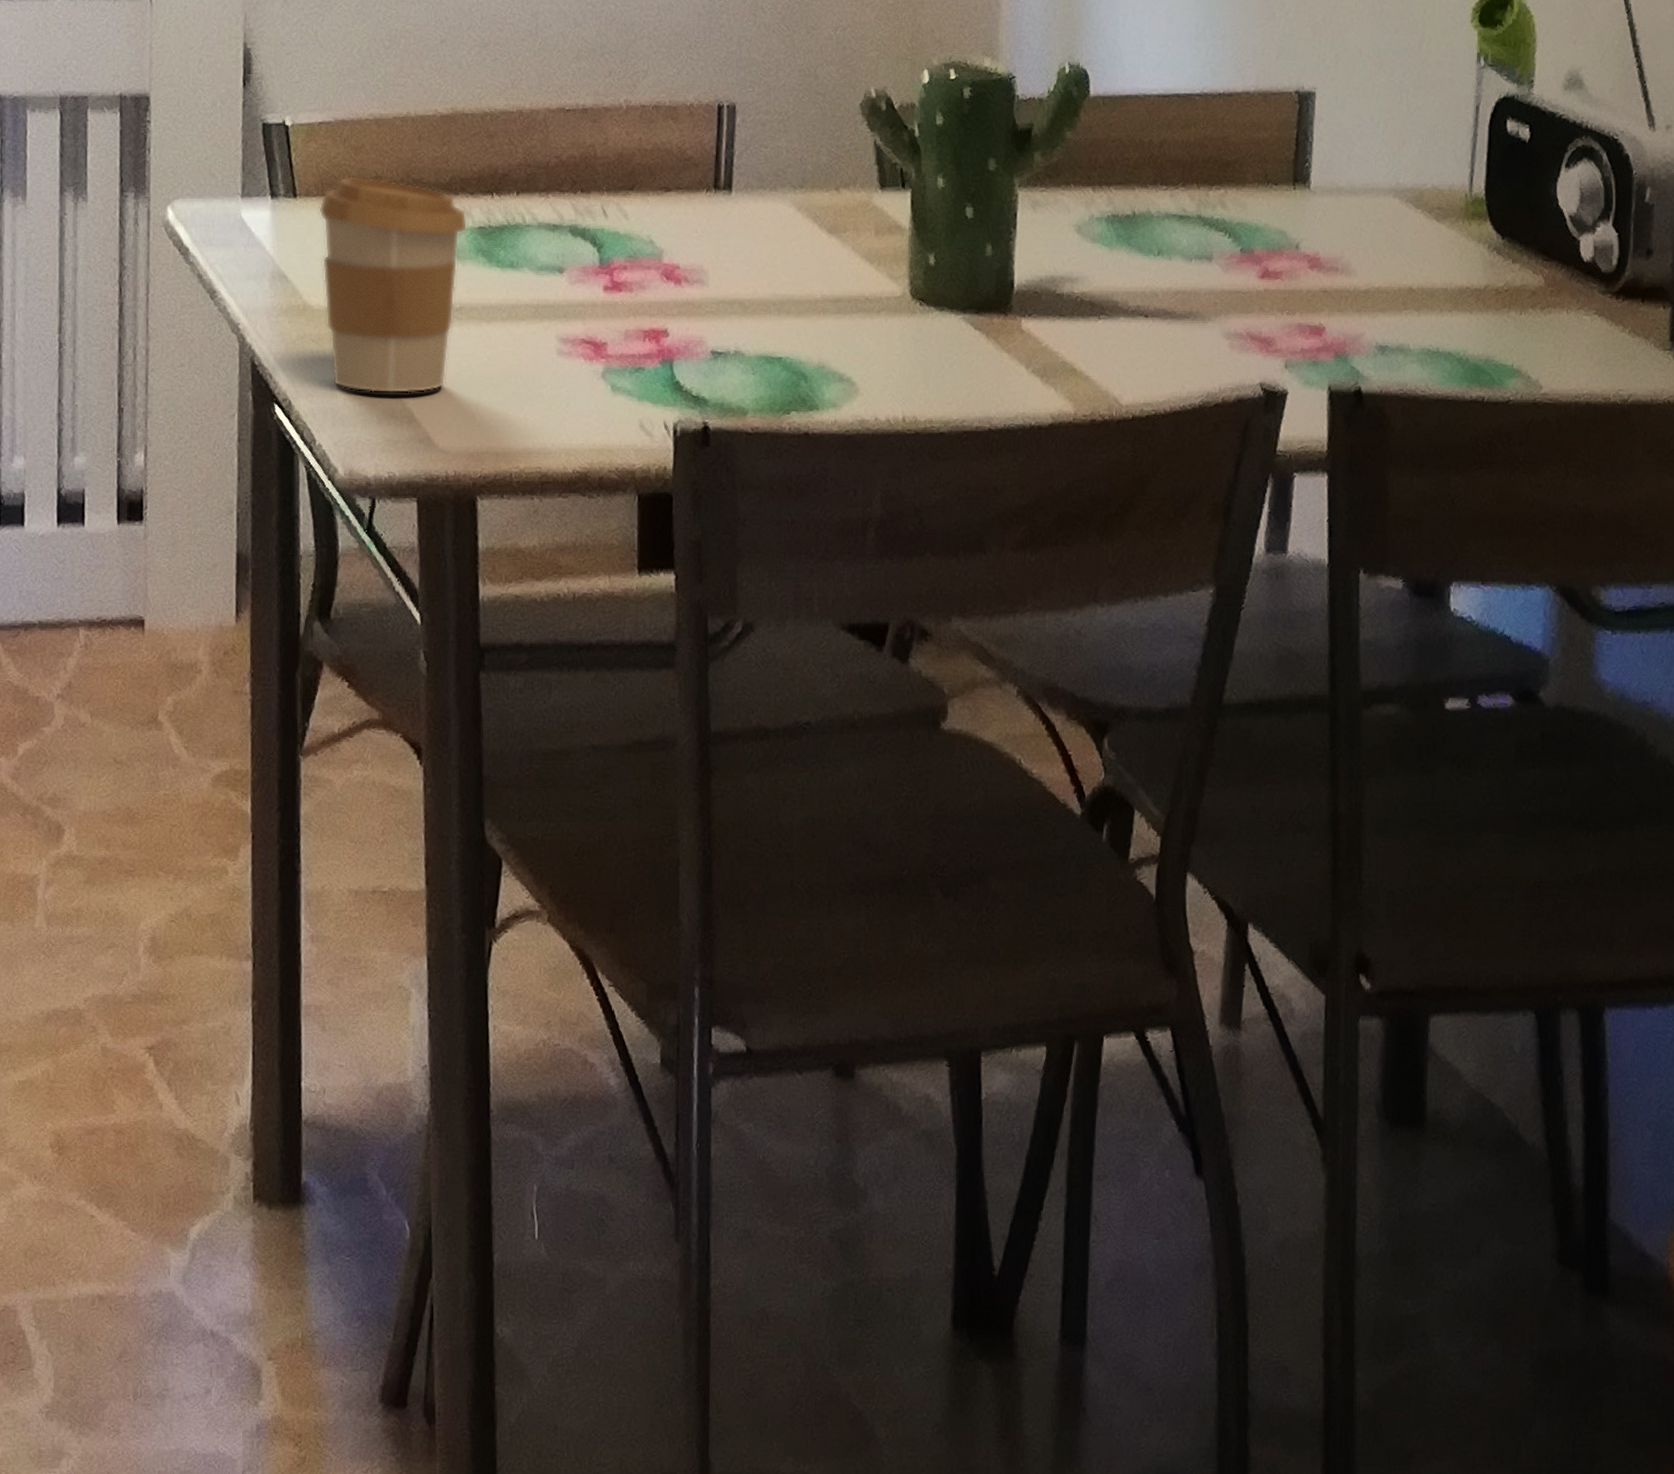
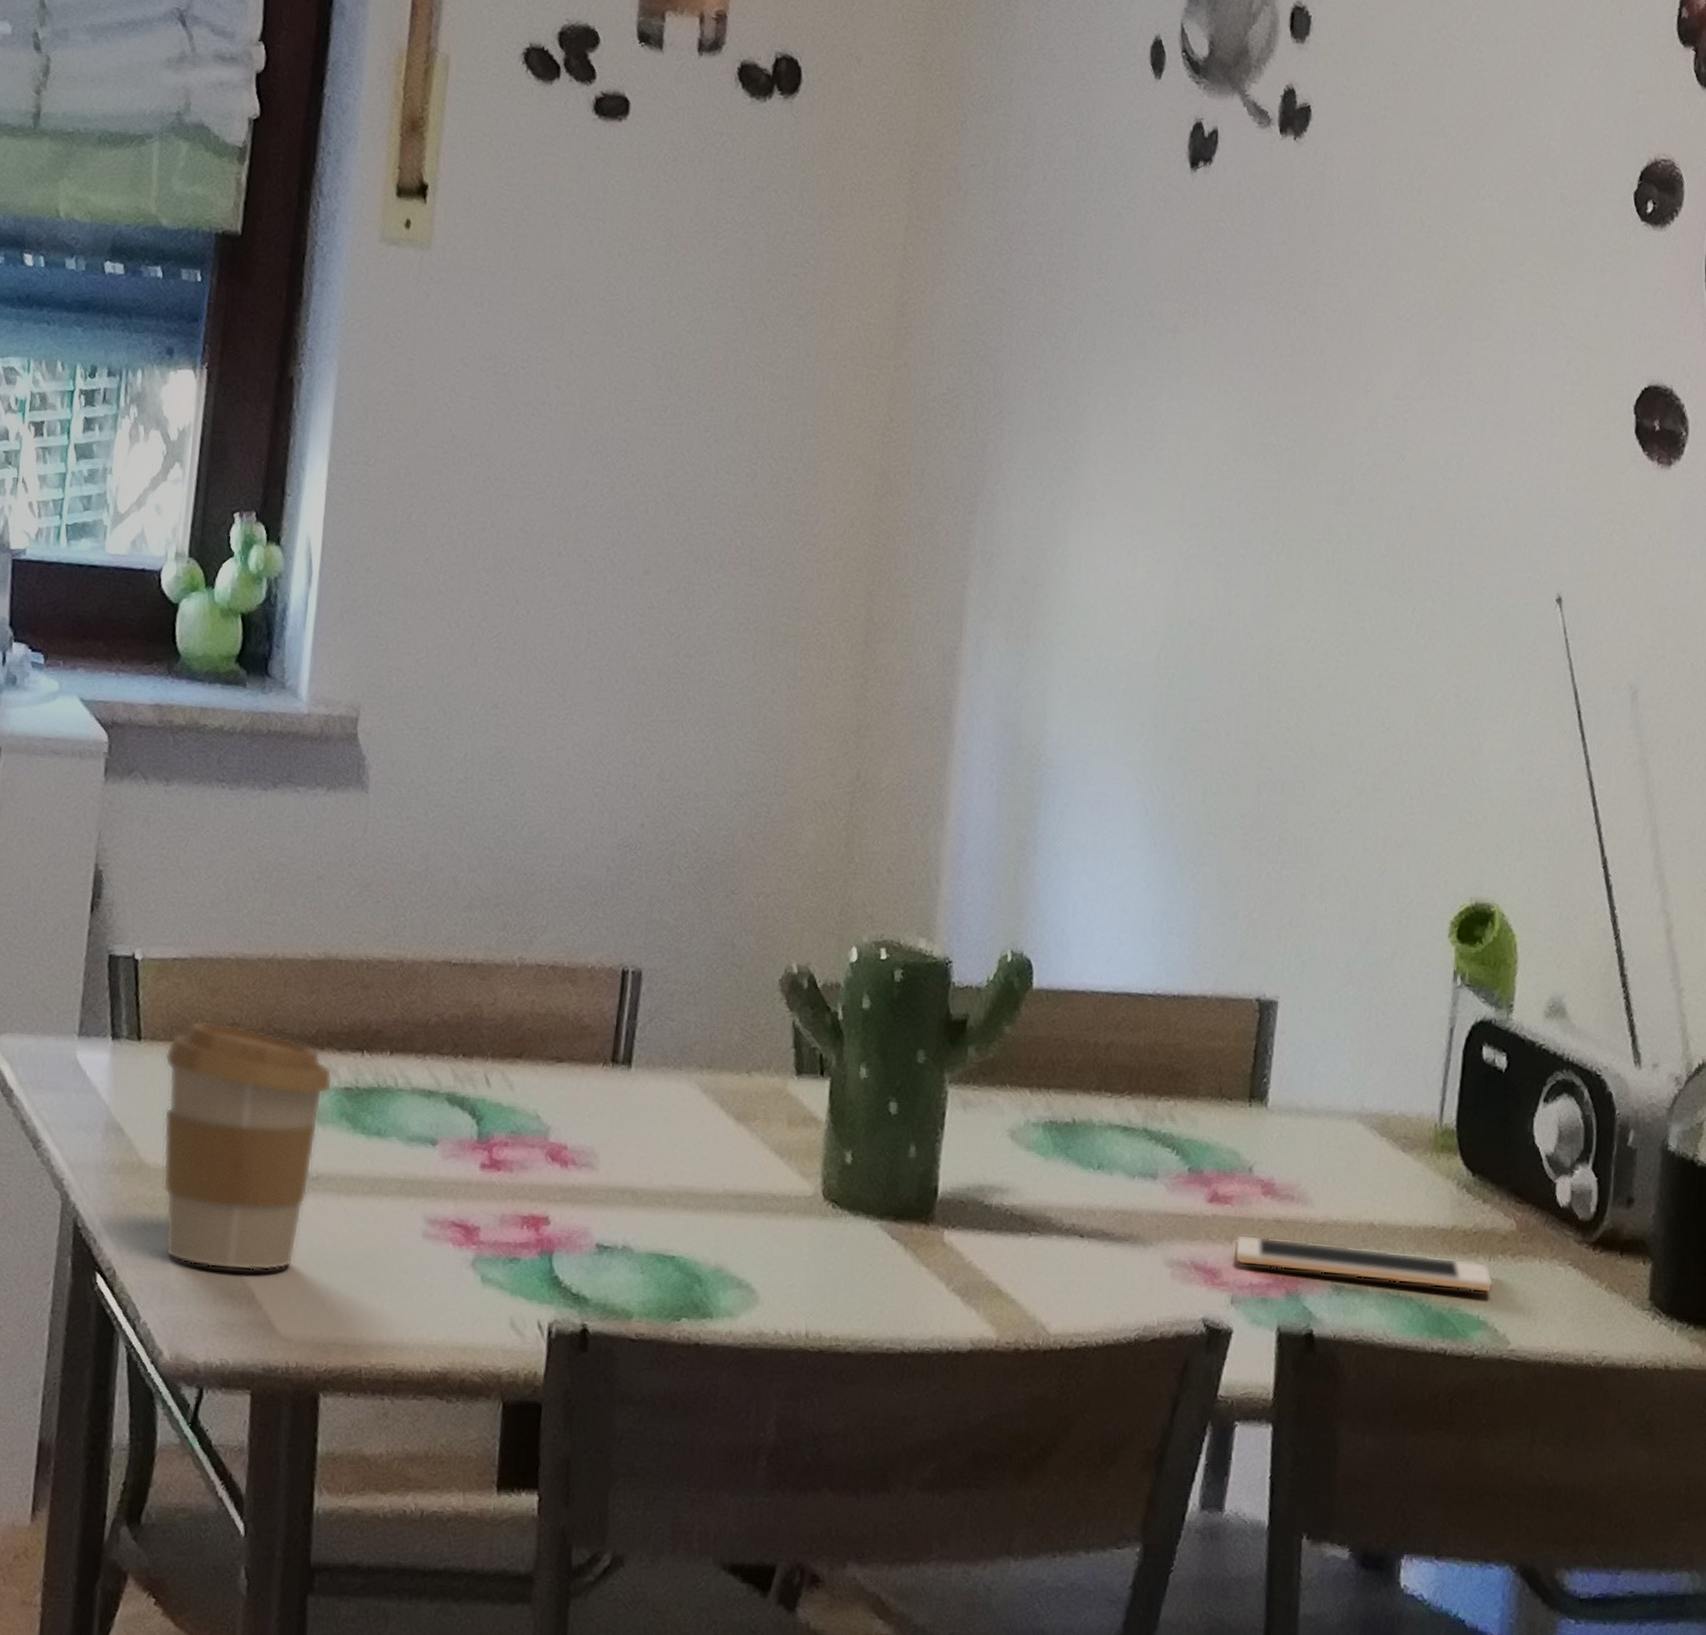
cell phone: none [1286,305,1525,344] -> present [1234,1234,1494,1294]

